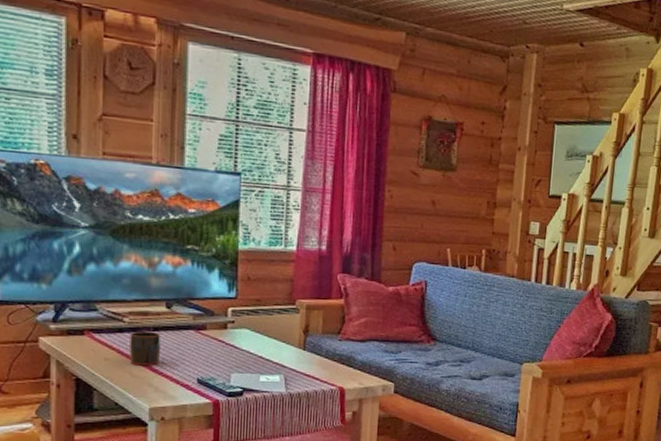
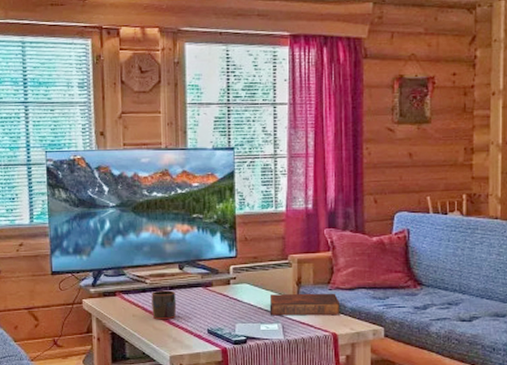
book: none [272,342,350,369] -> present [270,293,341,316]

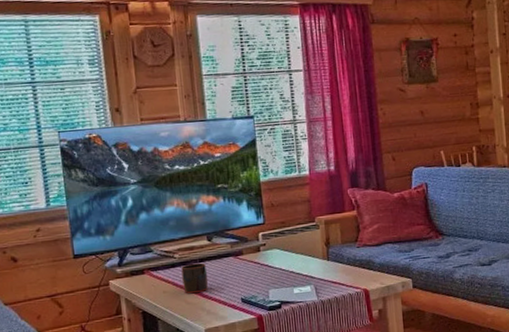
book: present [270,293,341,316] -> none [301,250,370,279]

